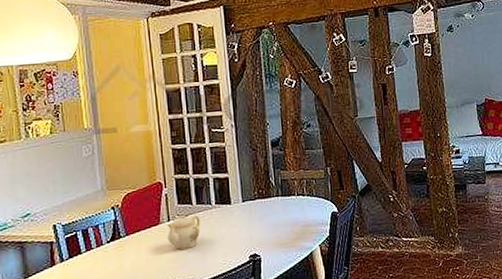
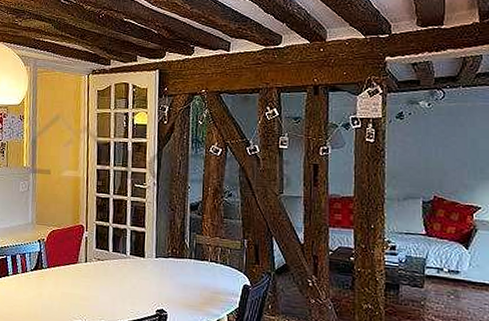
teapot: present [167,214,200,250] -> none [83,258,114,291]

